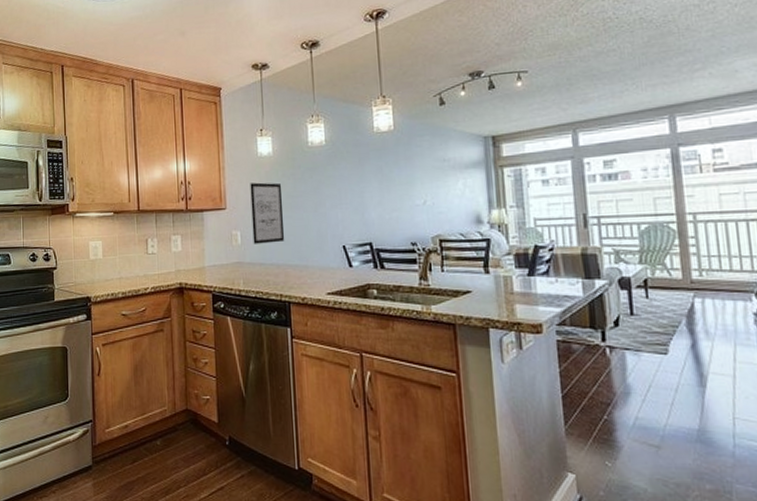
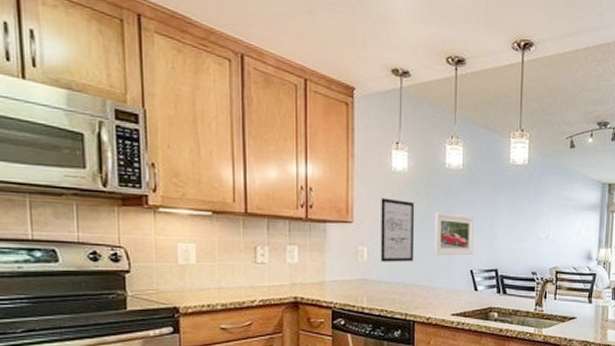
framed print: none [302,190,344,233] -> present [435,212,474,256]

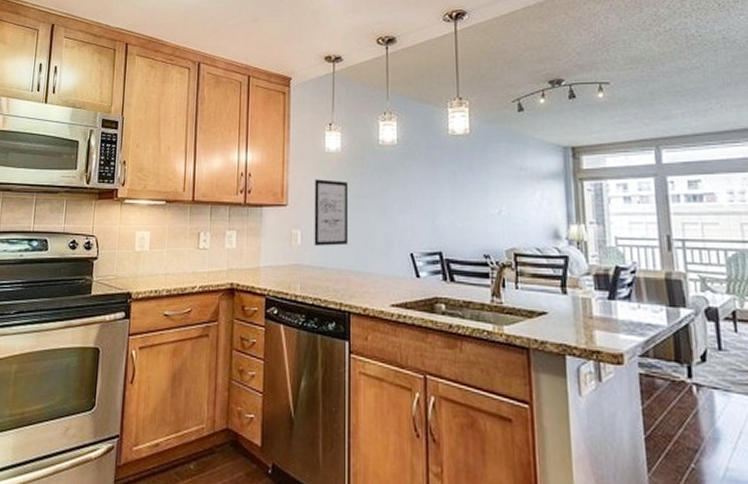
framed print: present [435,212,474,256] -> none [370,191,412,237]

